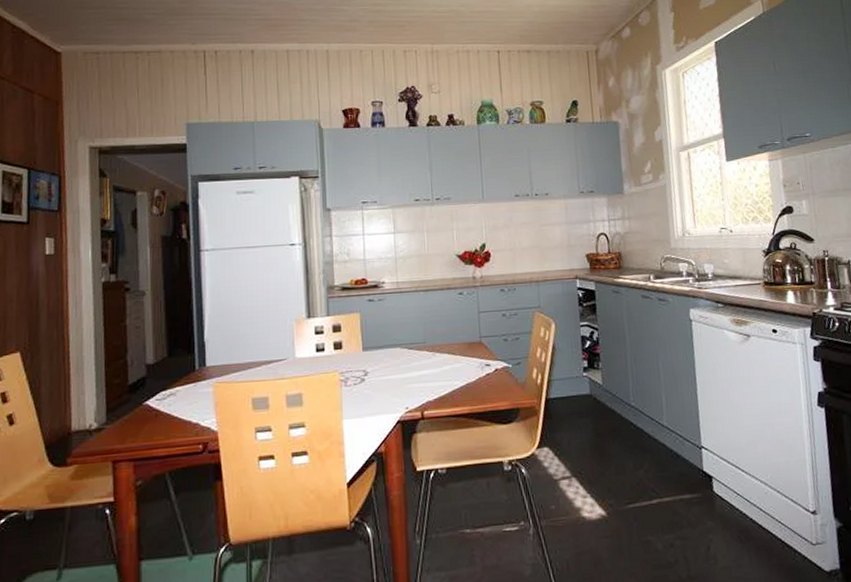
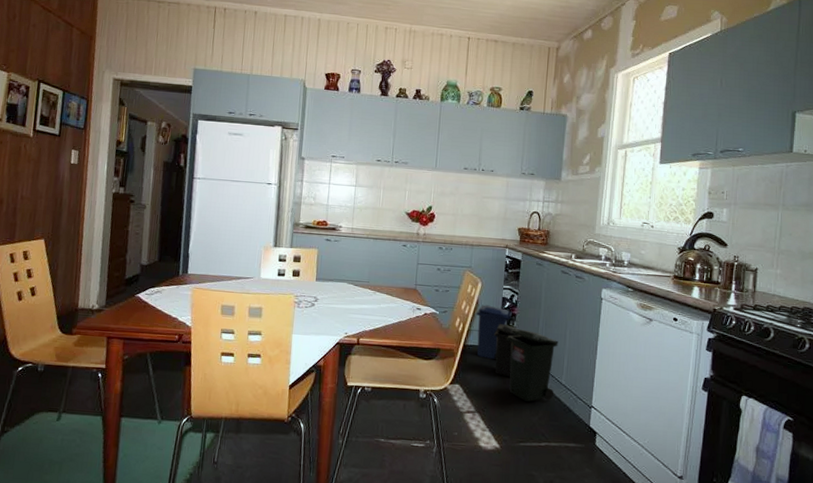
trash bin: none [554,347,657,454] -> present [476,304,558,402]

